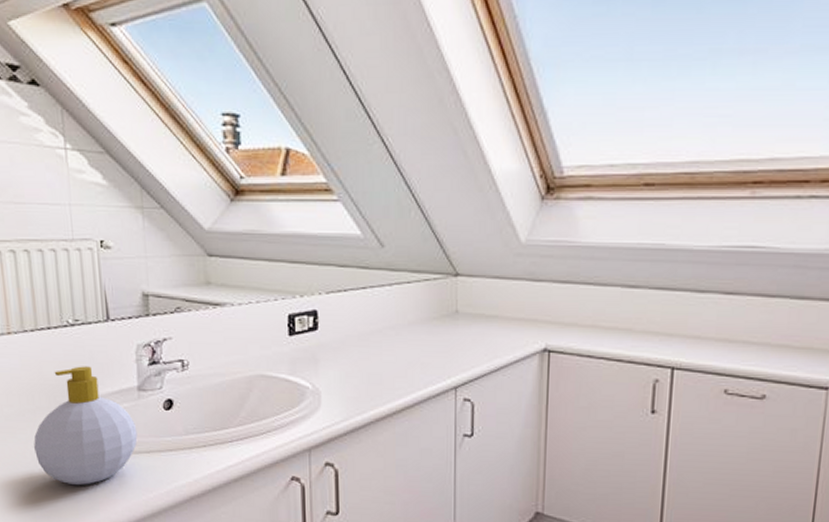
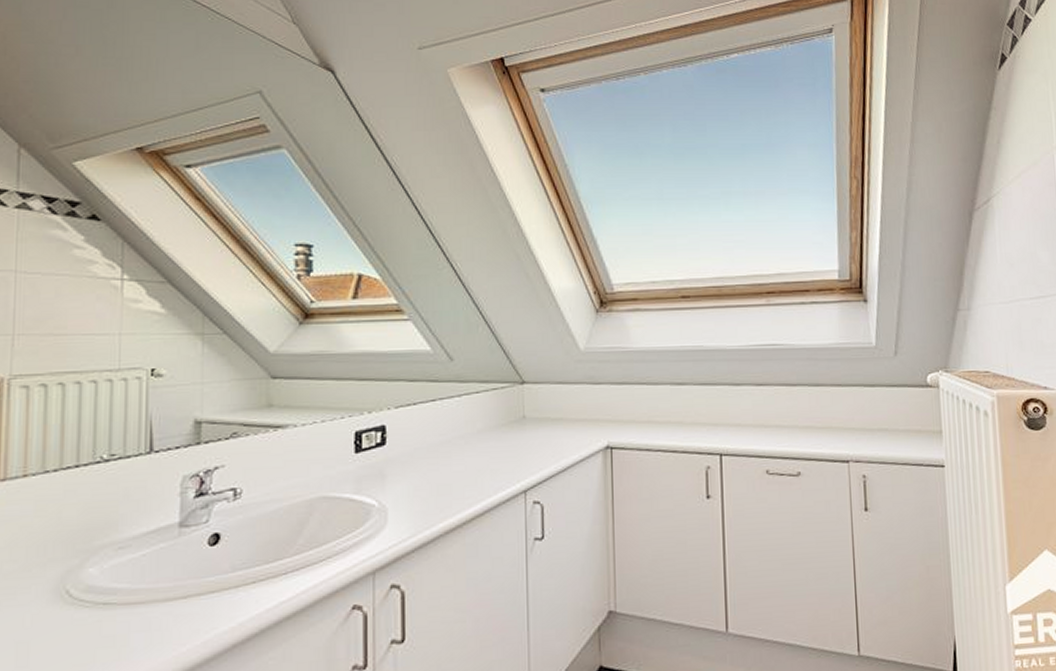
soap bottle: present [33,366,138,486] -> none [38,505,173,651]

